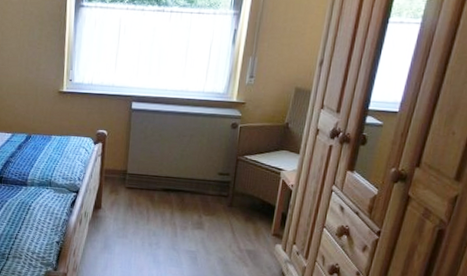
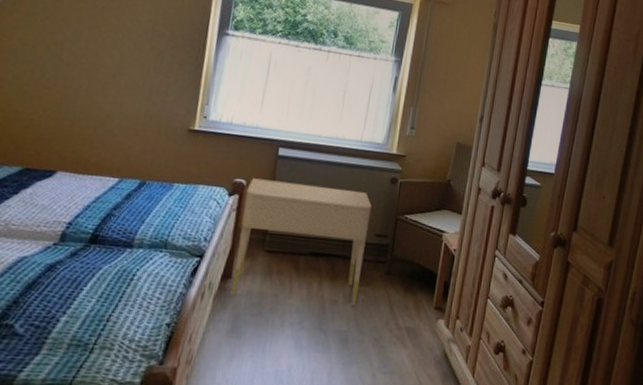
nightstand: none [101,129,214,232] -> present [230,178,372,306]

